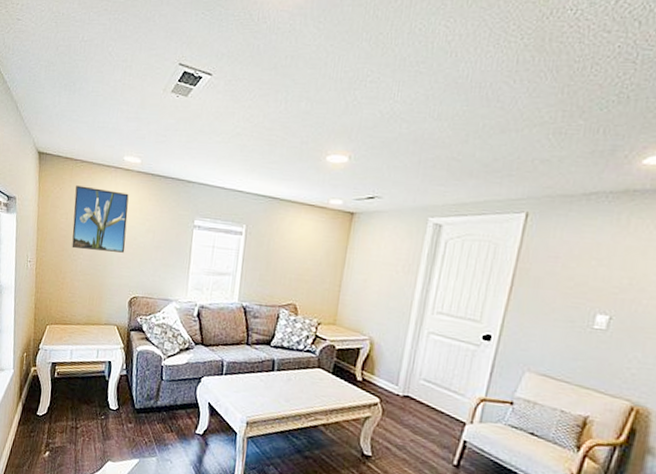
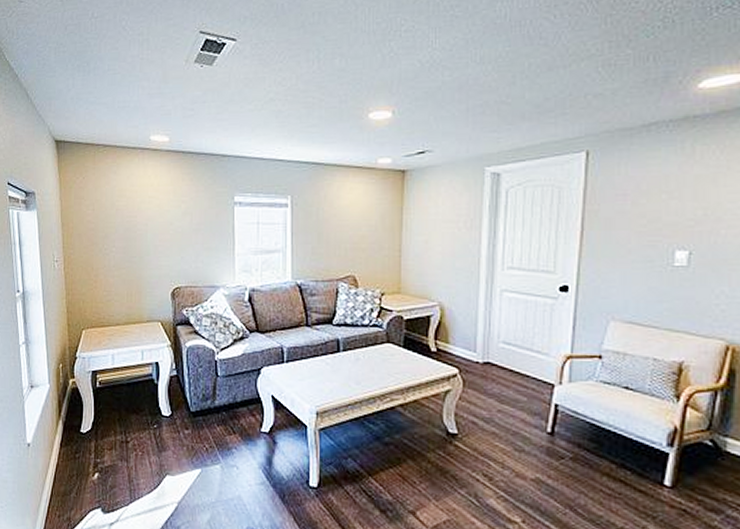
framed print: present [72,185,129,253] -> none [100,172,162,240]

